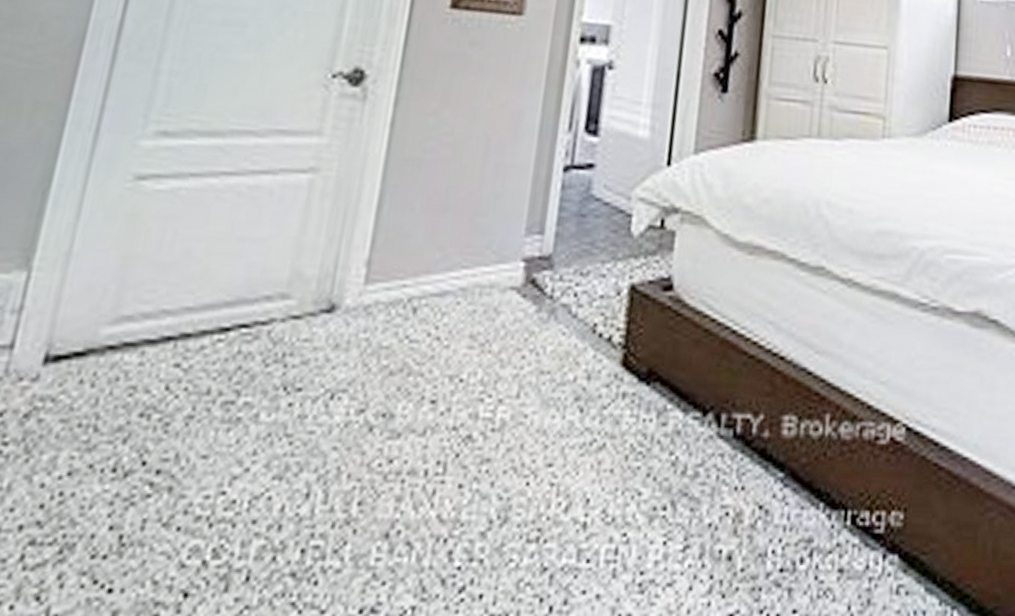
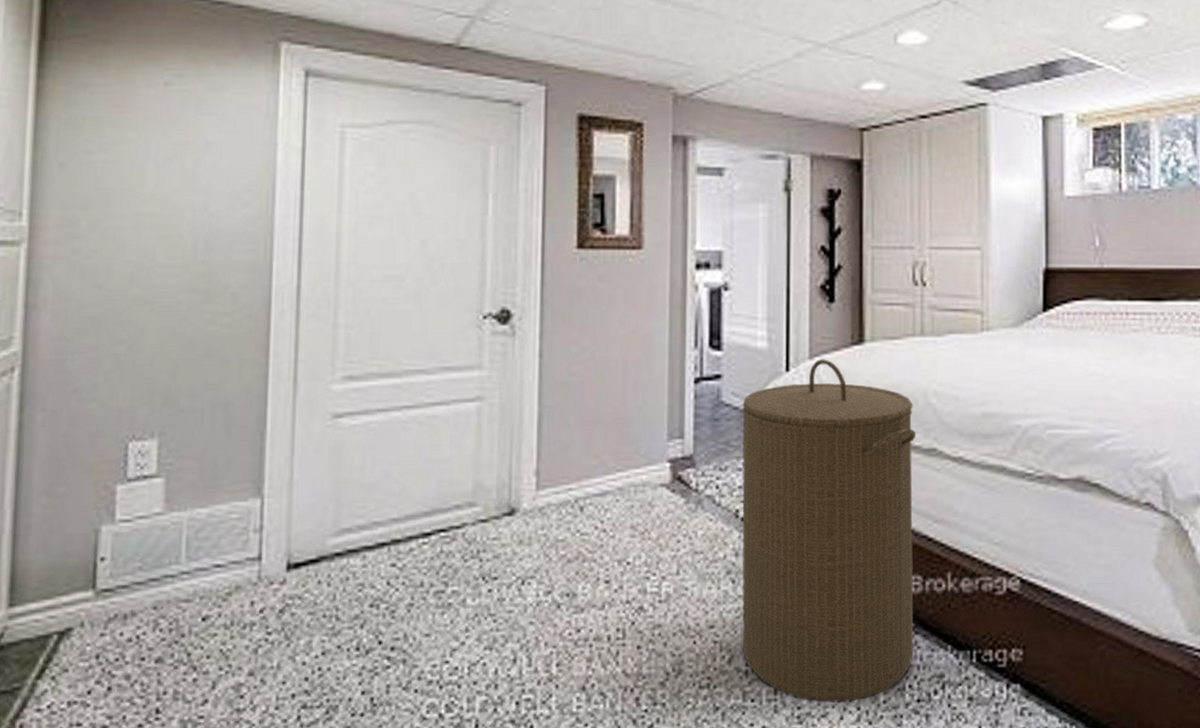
laundry hamper: none [583,155,803,569] -> present [742,359,915,703]

